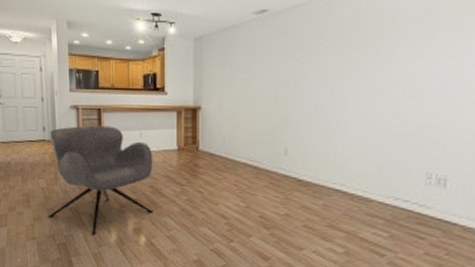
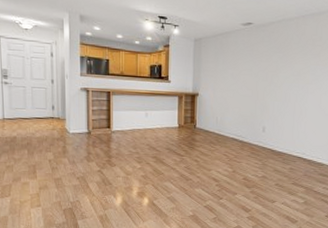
armchair: present [46,125,154,236] -> none [53,105,157,200]

